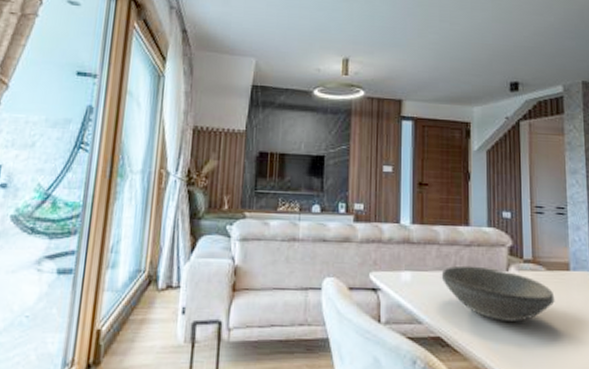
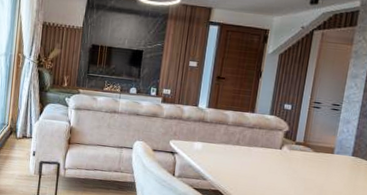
bowl: present [441,265,555,322] -> none [225,142,317,187]

